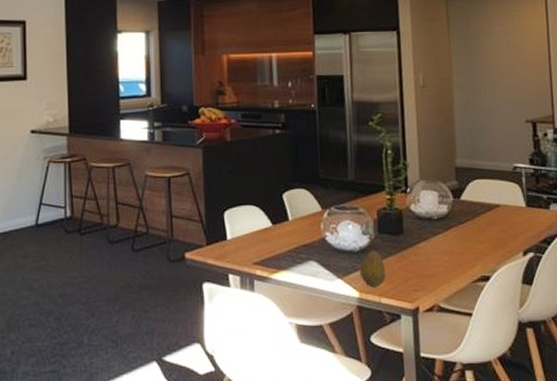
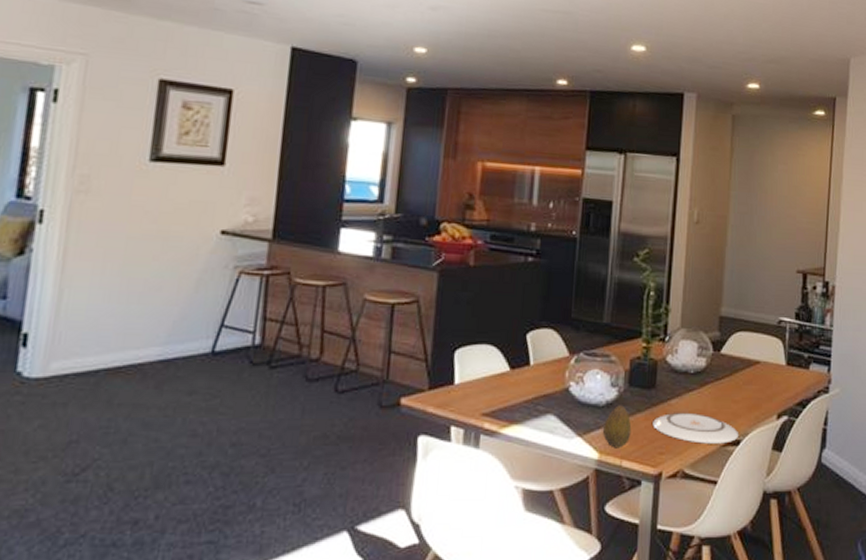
plate: none [405,253,488,281] -> present [653,412,739,444]

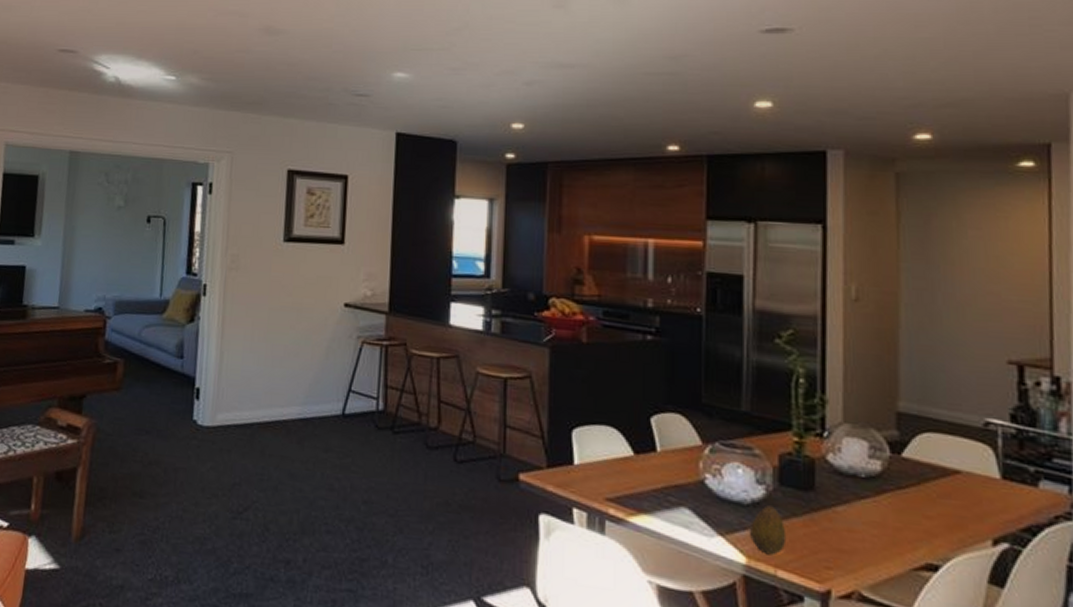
plate: present [653,412,739,444] -> none [814,522,937,567]

